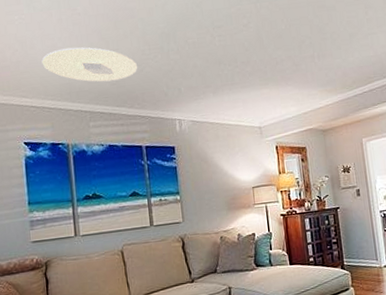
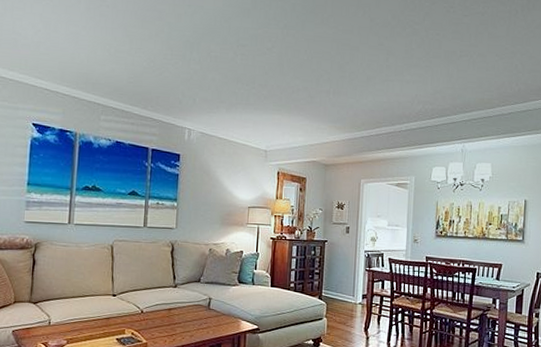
ceiling light: present [41,47,138,82] -> none [63,37,158,80]

